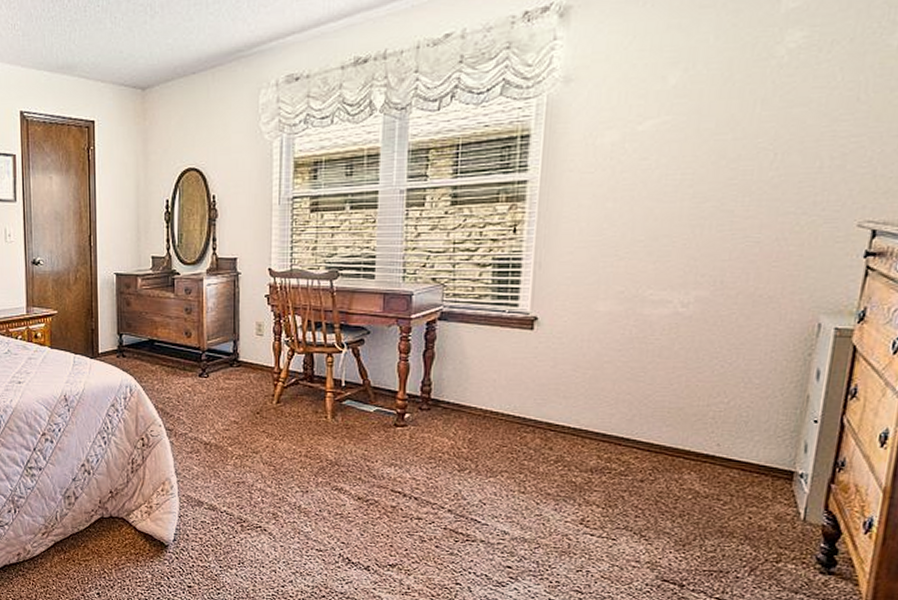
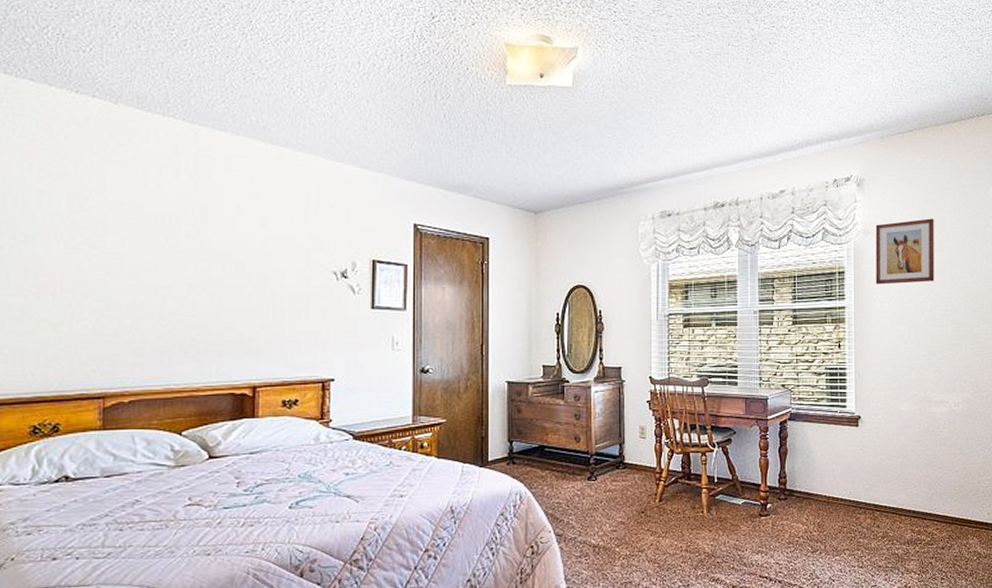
wall art: none [575,52,679,149] -> present [875,218,935,285]

